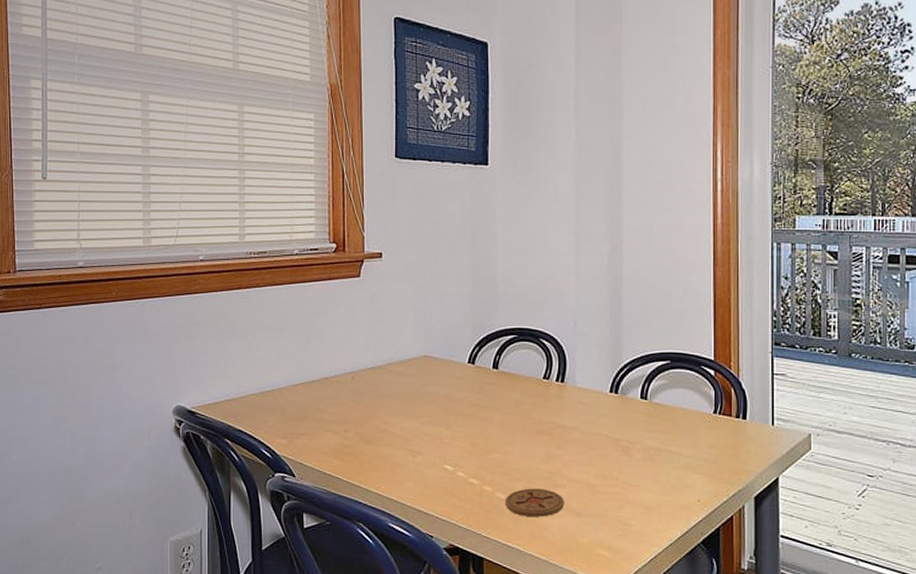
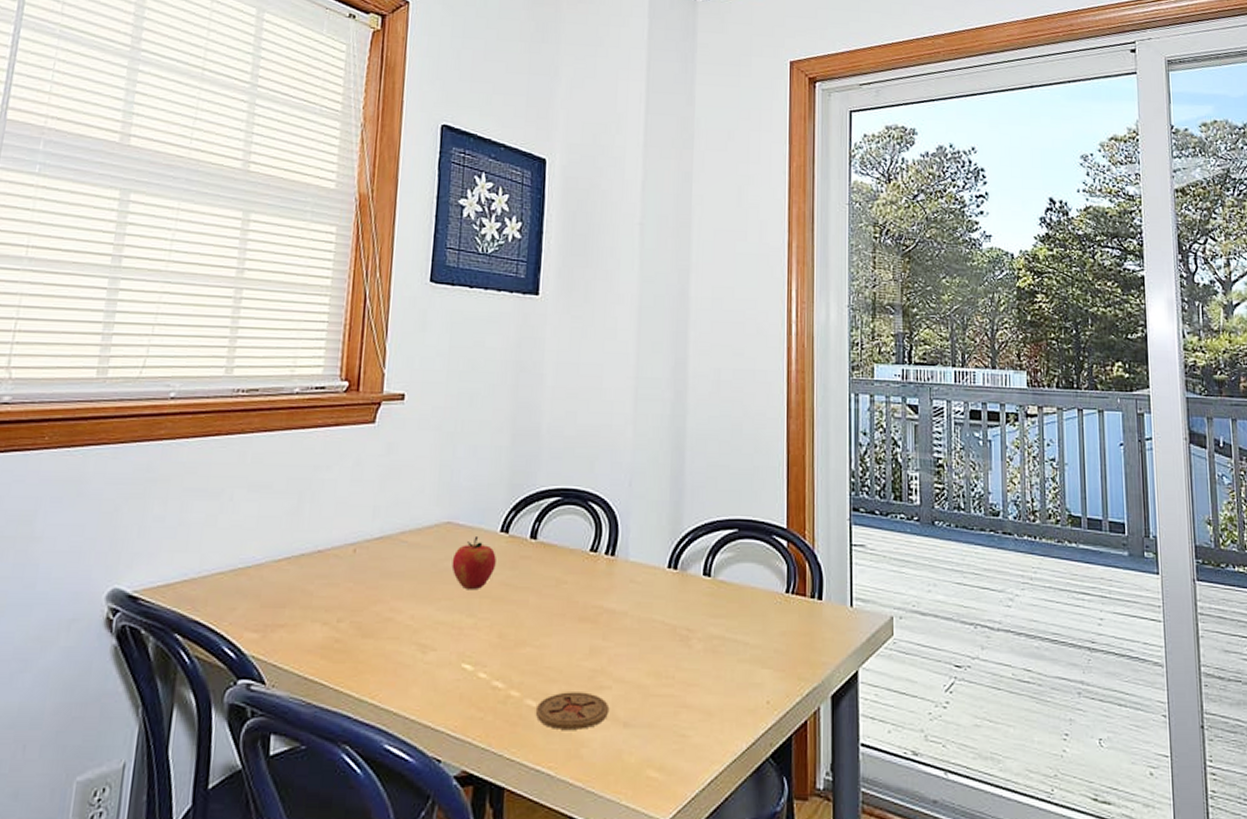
apple: none [430,366,466,409] -> present [451,535,496,590]

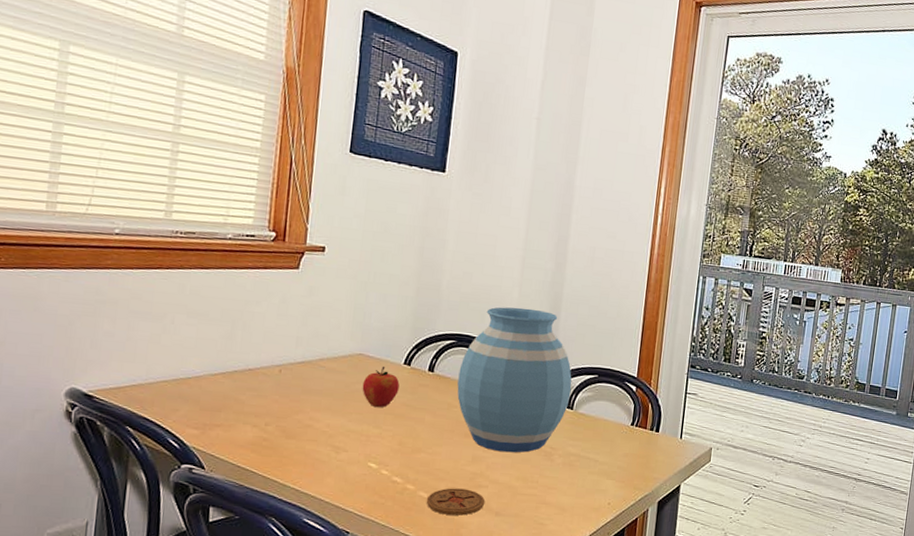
vase: none [566,450,707,640] -> present [457,307,572,453]

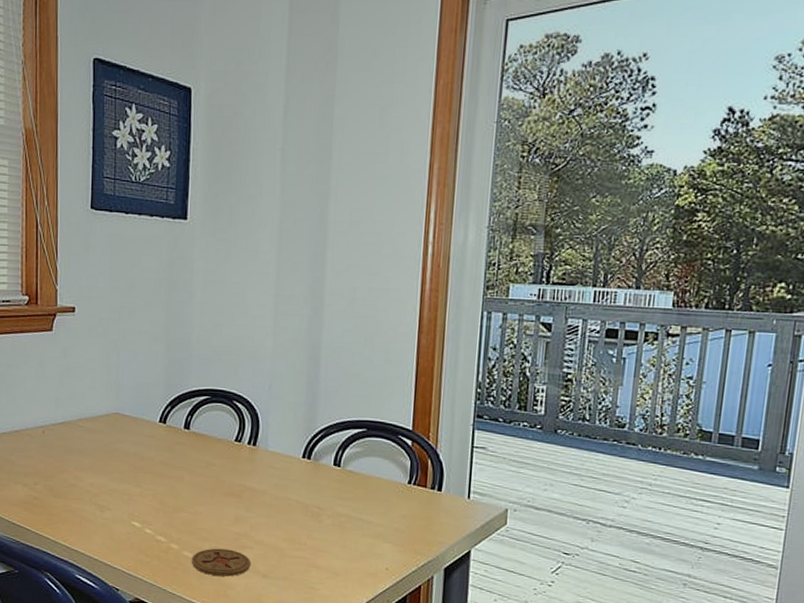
apple: present [362,366,400,408] -> none [120,424,156,467]
vase: present [457,307,572,453] -> none [214,358,338,513]

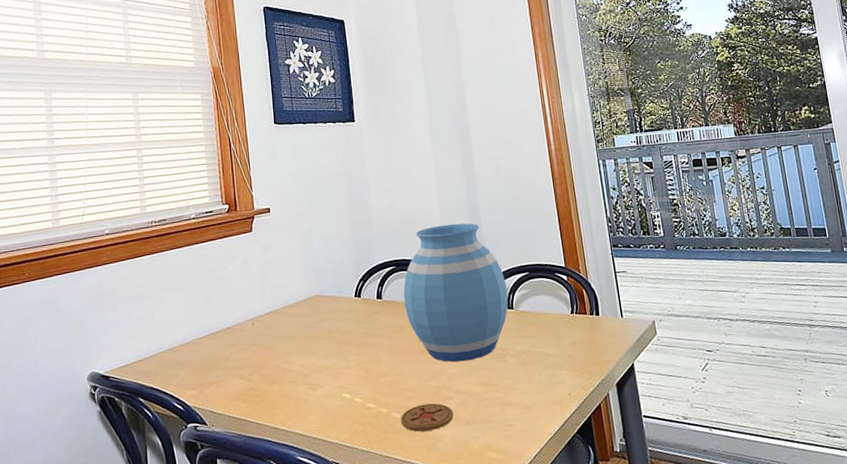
vase: none [214,358,338,513] -> present [403,223,508,362]

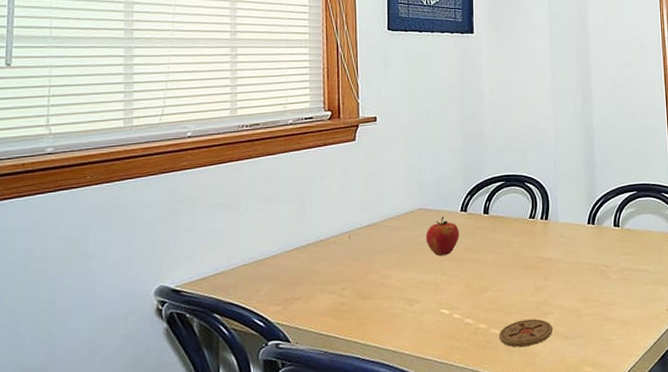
apple: none [323,302,355,342] -> present [426,216,459,256]
vase: present [403,223,508,362] -> none [511,141,615,278]

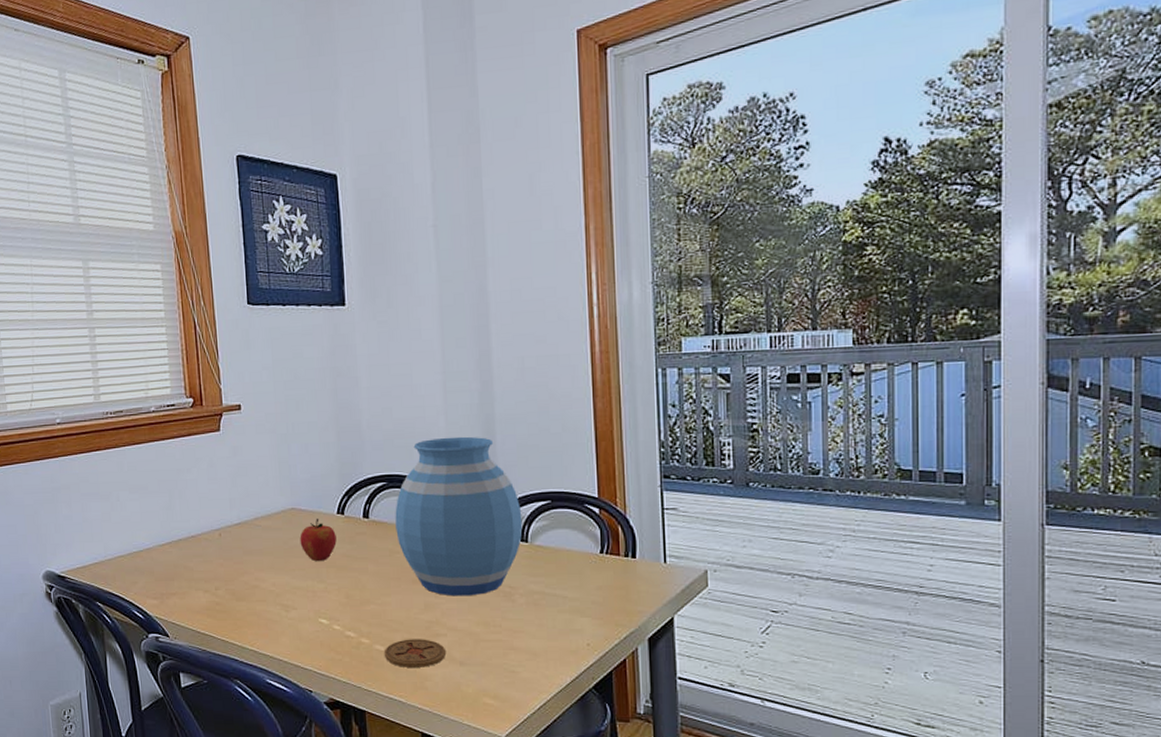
vase: none [511,141,615,278] -> present [395,436,523,596]

